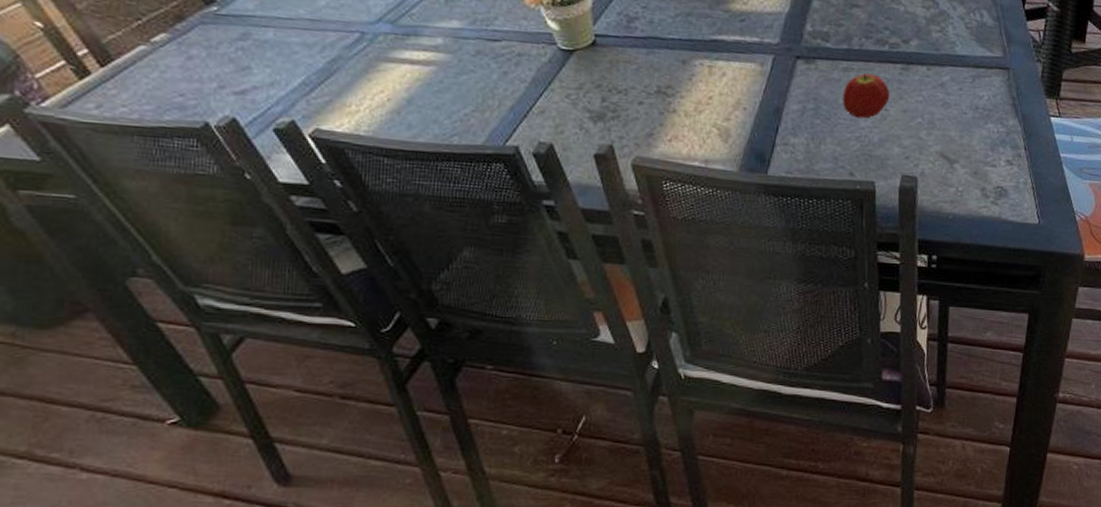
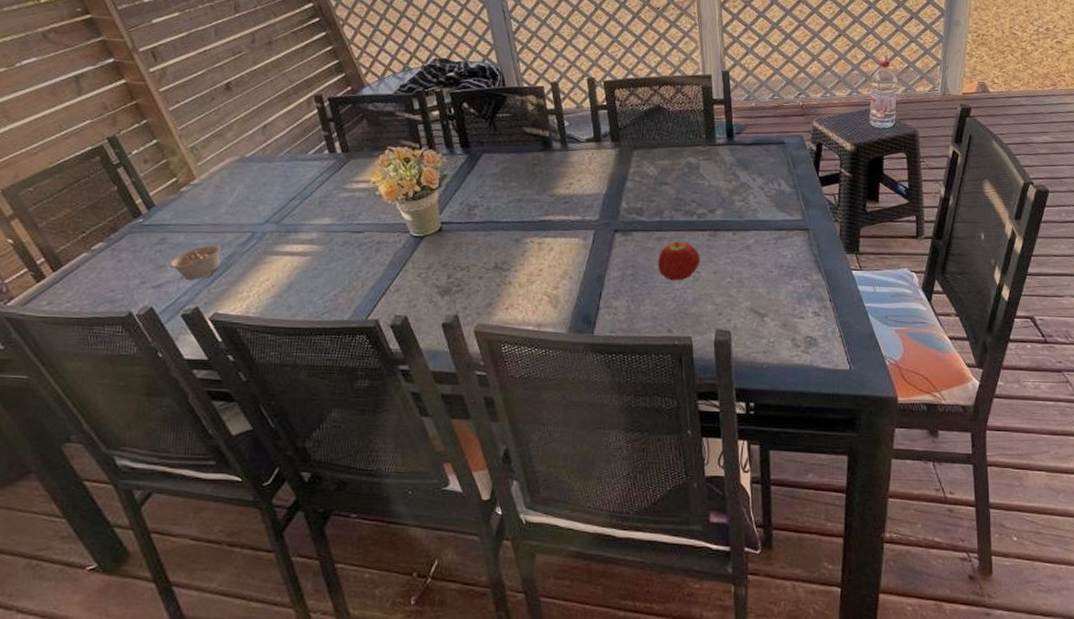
legume: none [254,44,322,88] -> present [169,244,221,281]

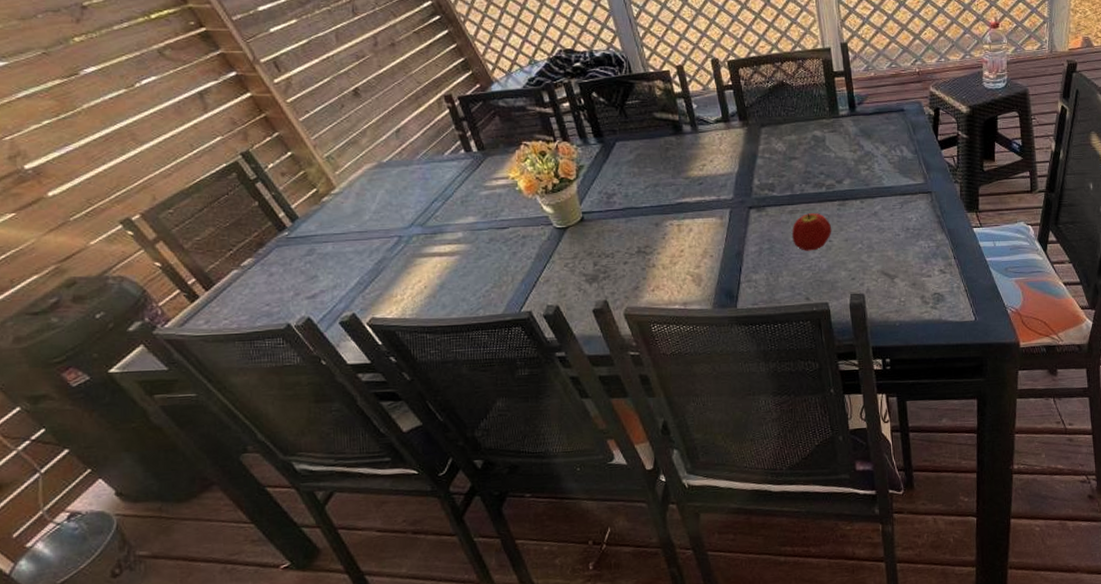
legume: present [169,244,221,281] -> none [320,251,371,289]

